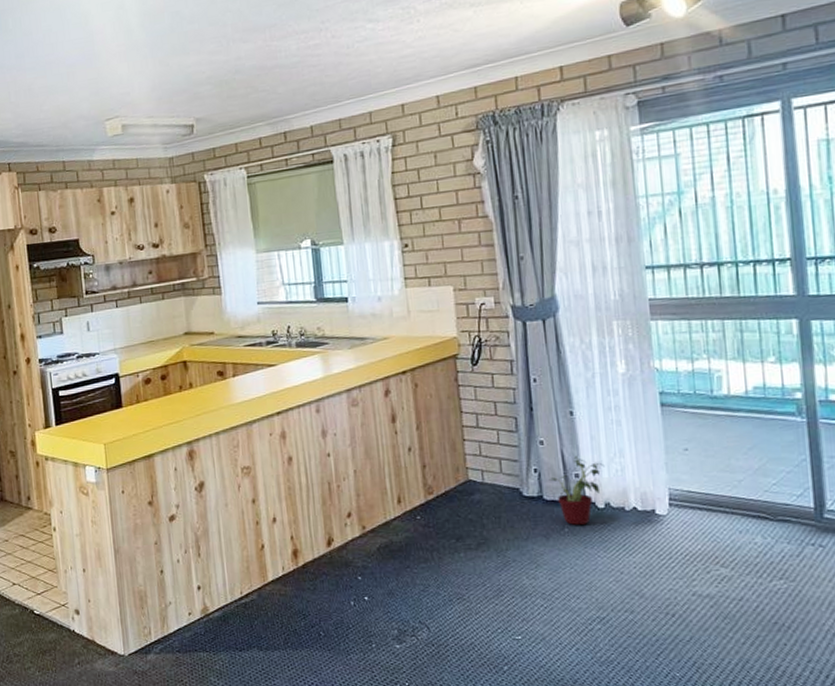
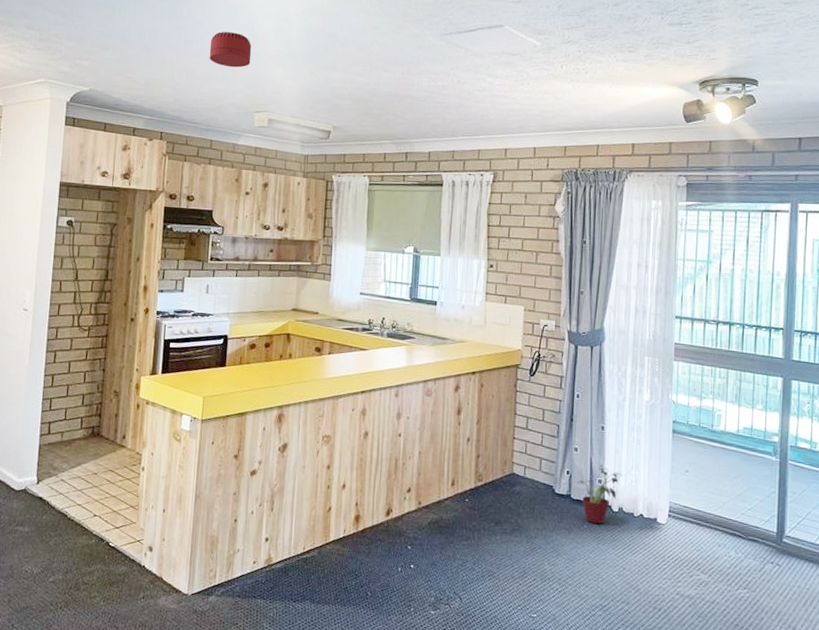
smoke detector: none [43,34,91,76] -> present [209,32,252,68]

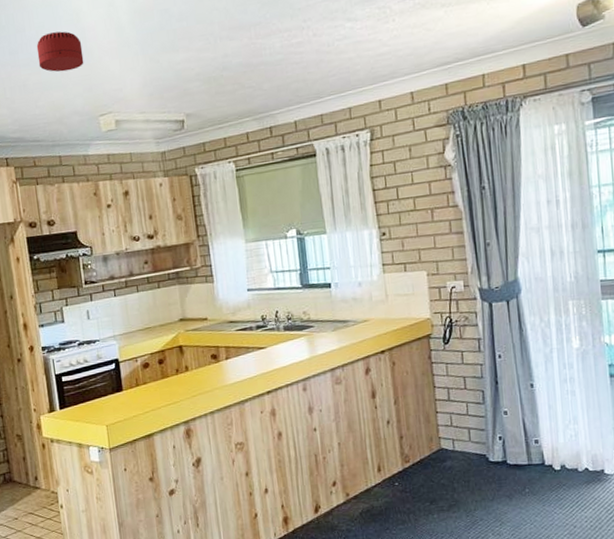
potted plant: present [577,465,623,524] -> none [512,424,561,486]

